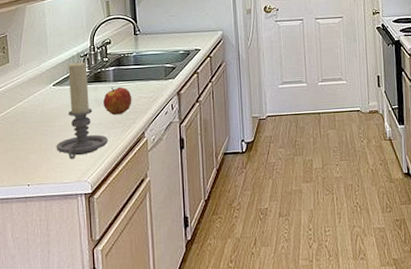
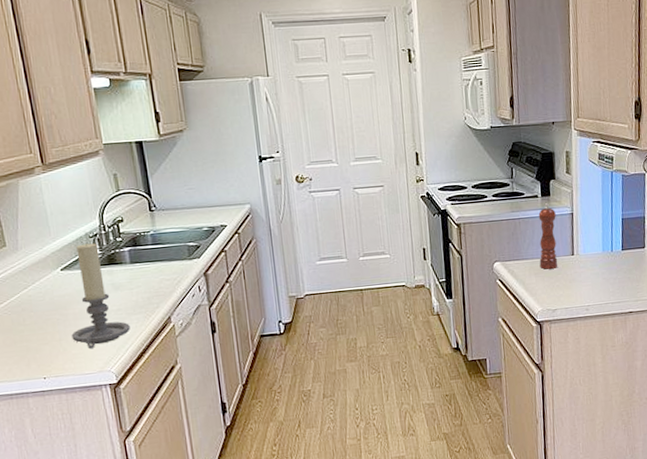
apple: present [103,86,132,115] -> none [121,269,154,300]

